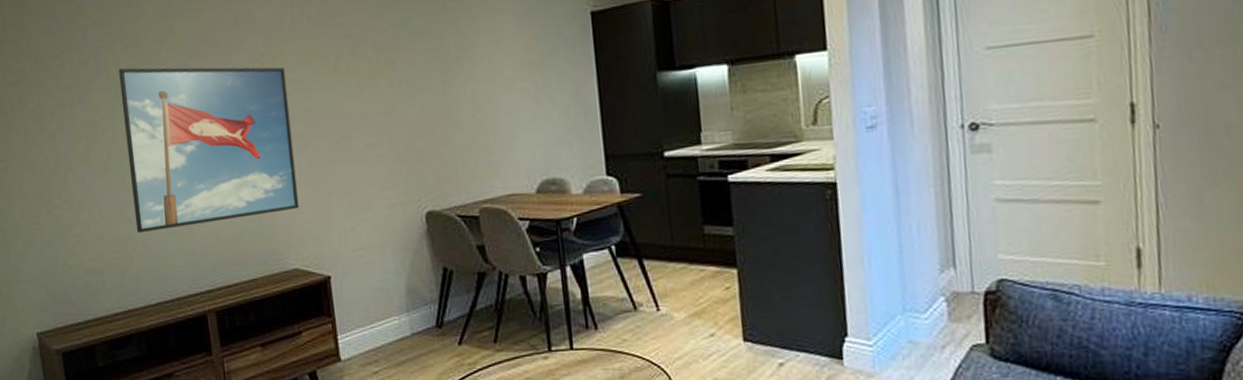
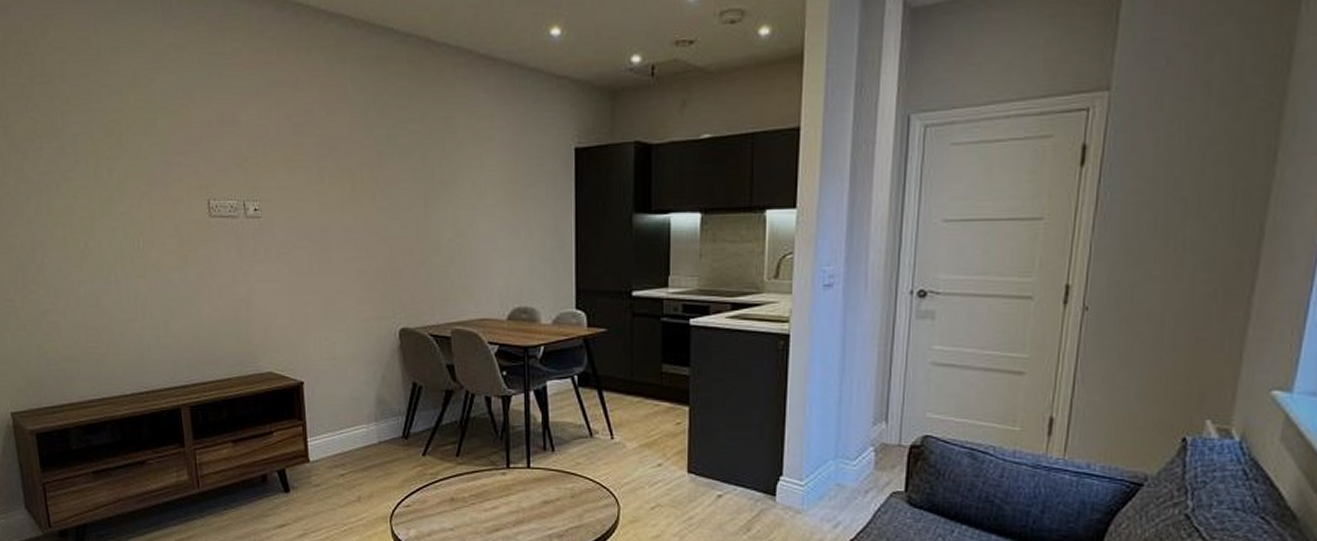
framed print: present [119,67,299,234] -> none [98,159,276,325]

